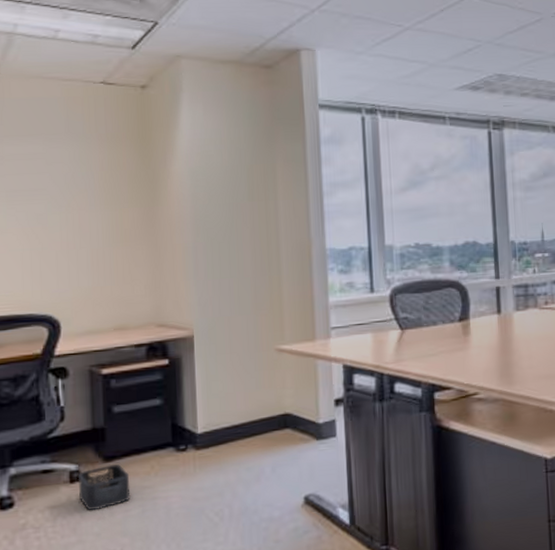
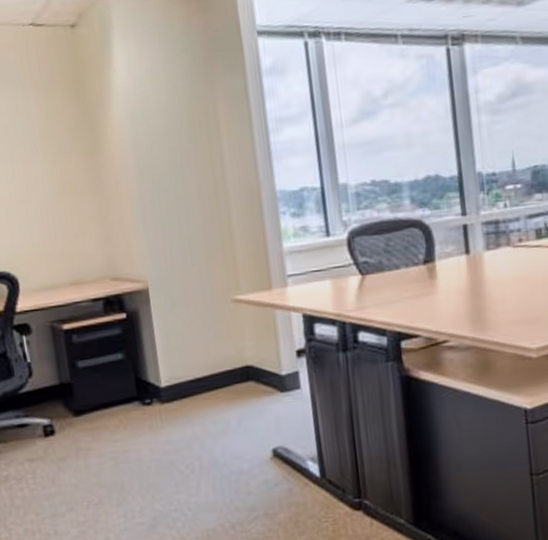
storage bin: present [77,464,131,510] -> none [51,418,103,463]

